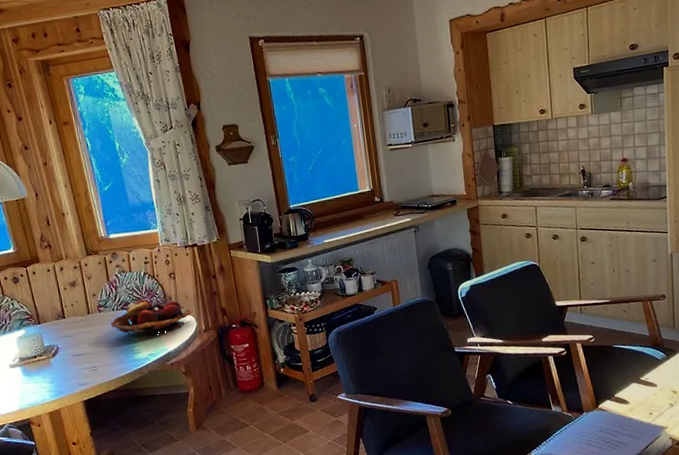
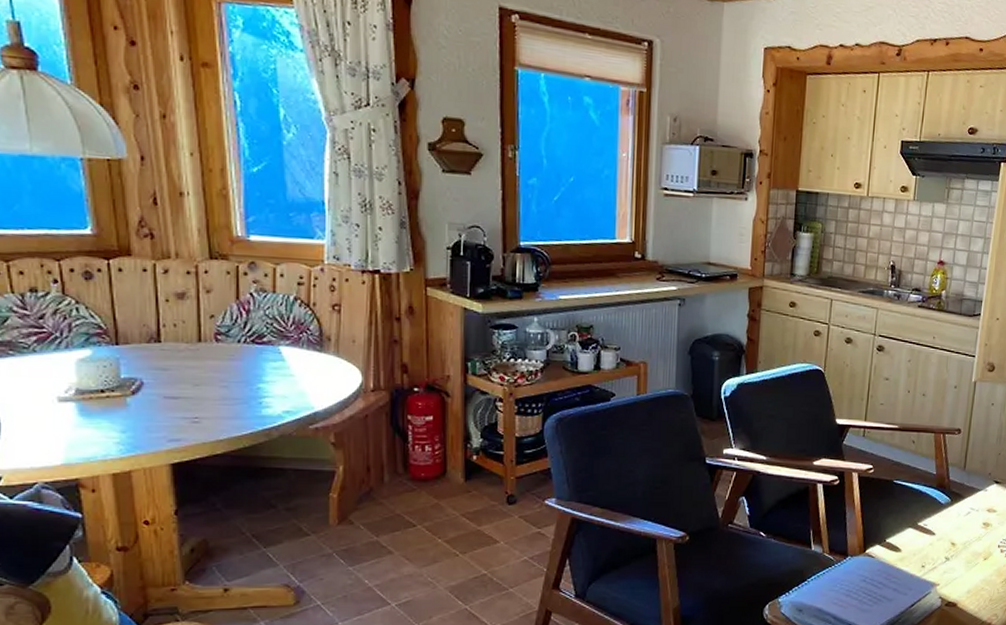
fruit basket: present [110,299,193,337] -> none [231,334,360,386]

